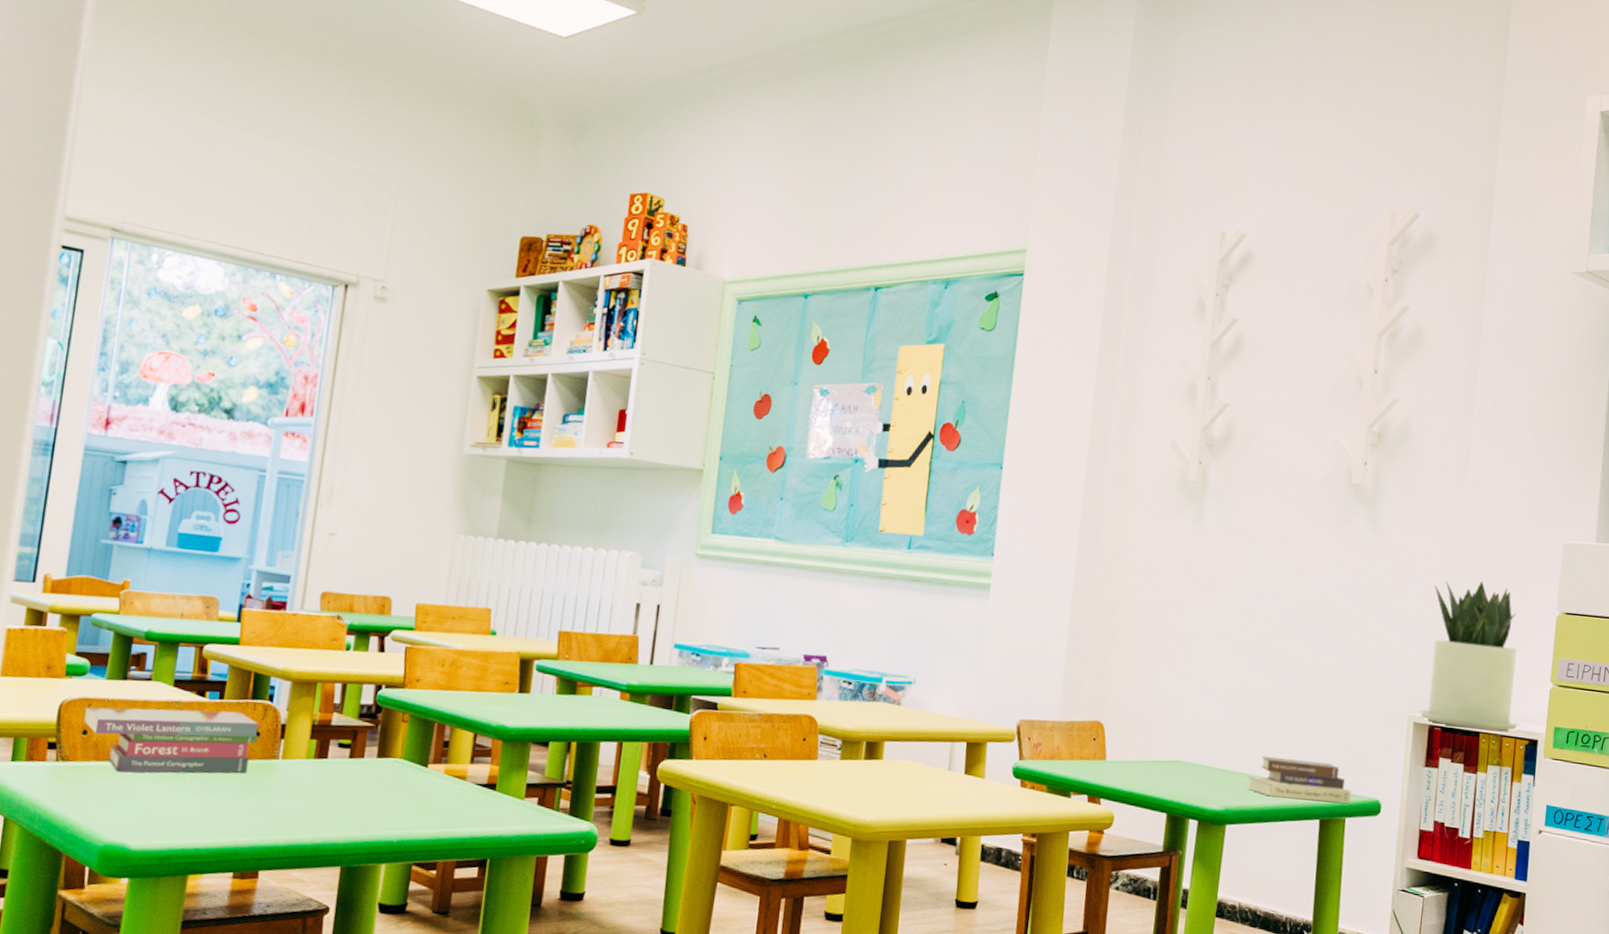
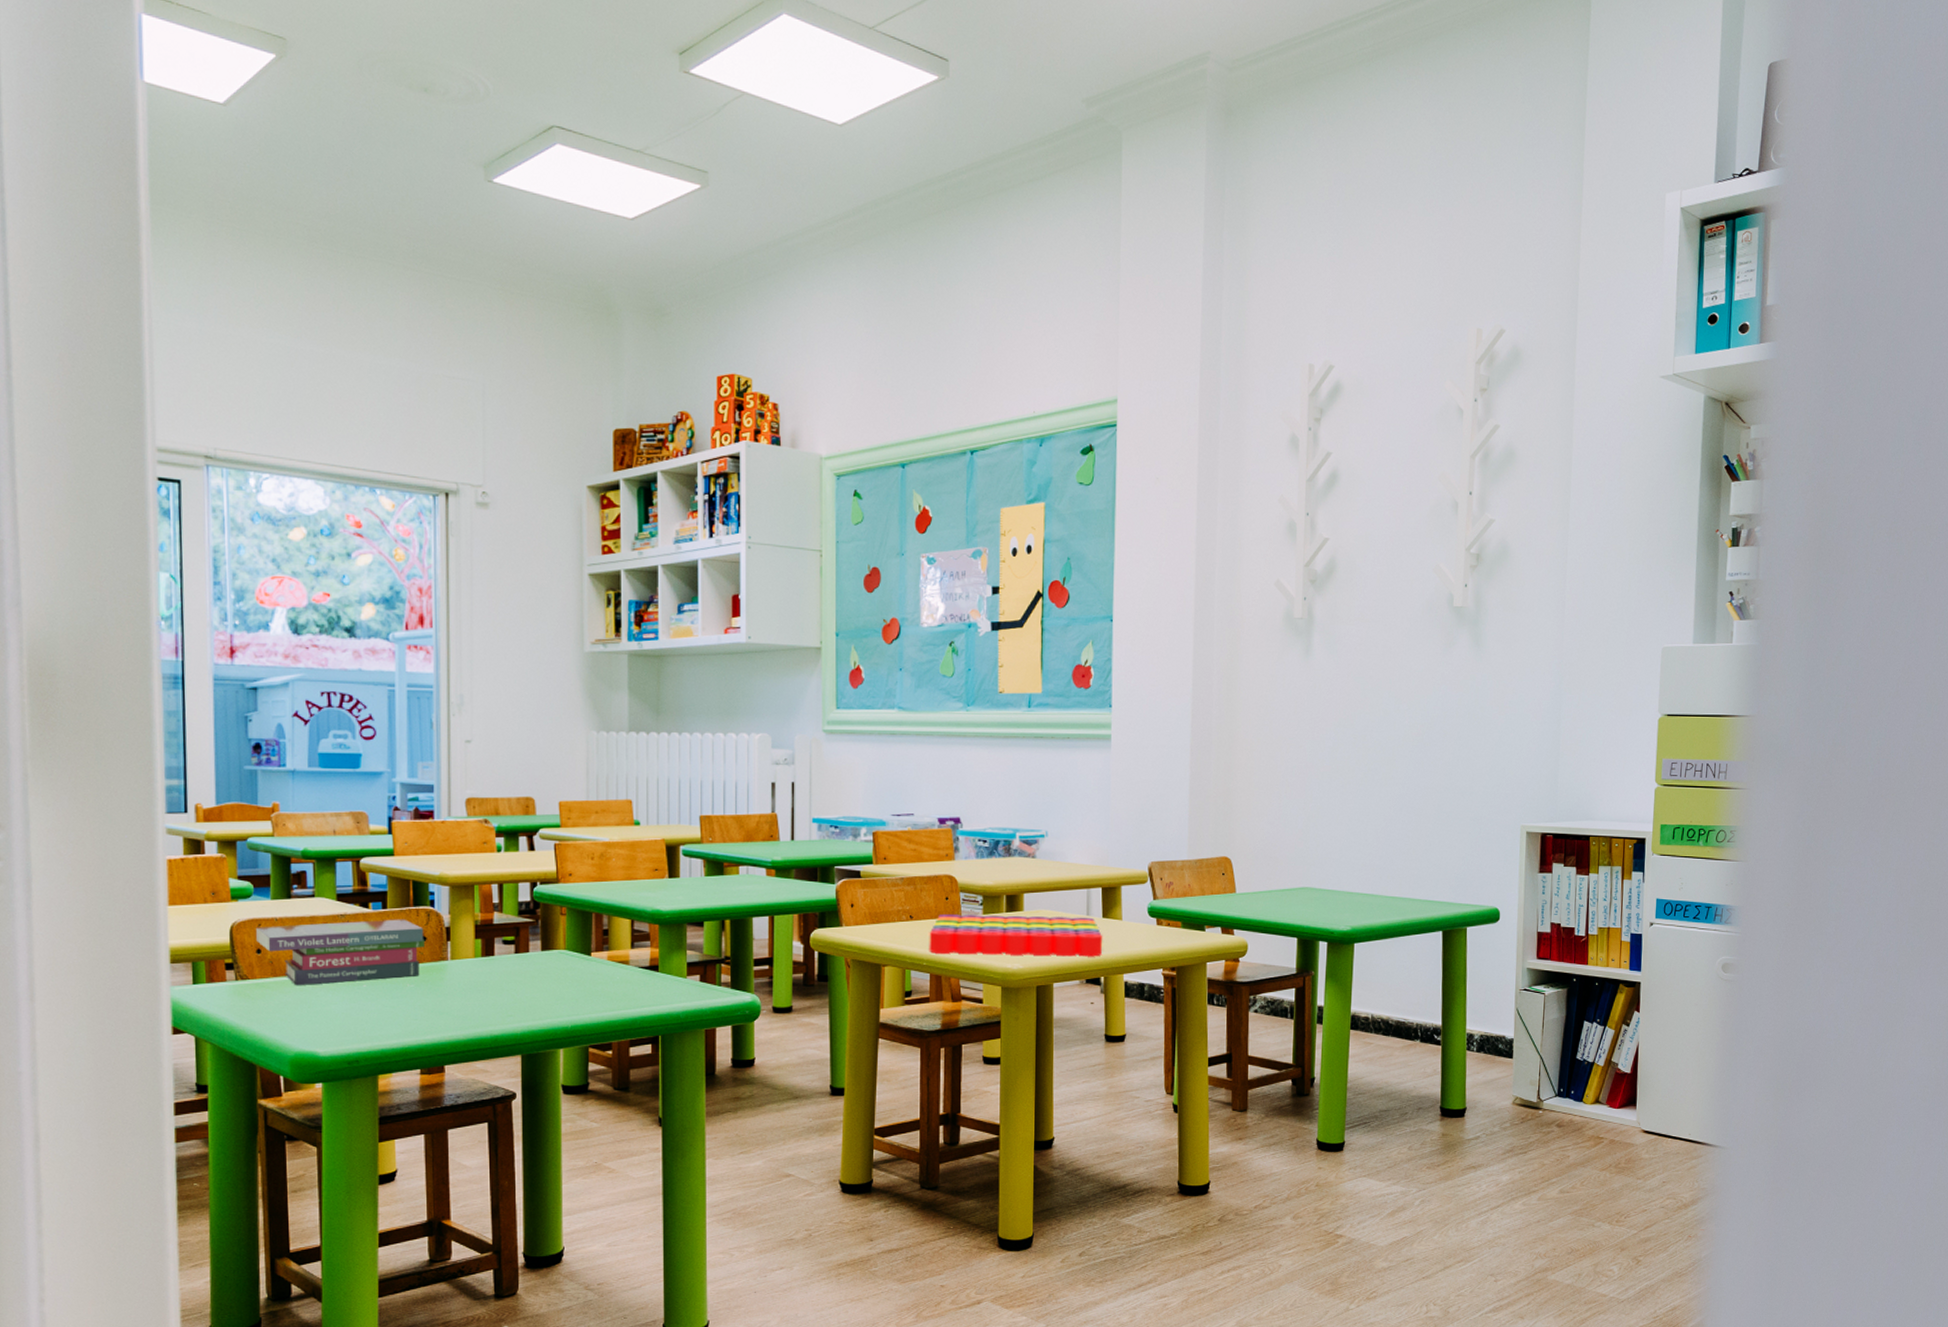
toy blocks: none [780,756,962,814] -> present [929,914,1102,956]
books: present [1247,755,1351,804] -> none [1372,875,1471,914]
planter: present [1418,582,1519,732] -> none [1530,691,1627,833]

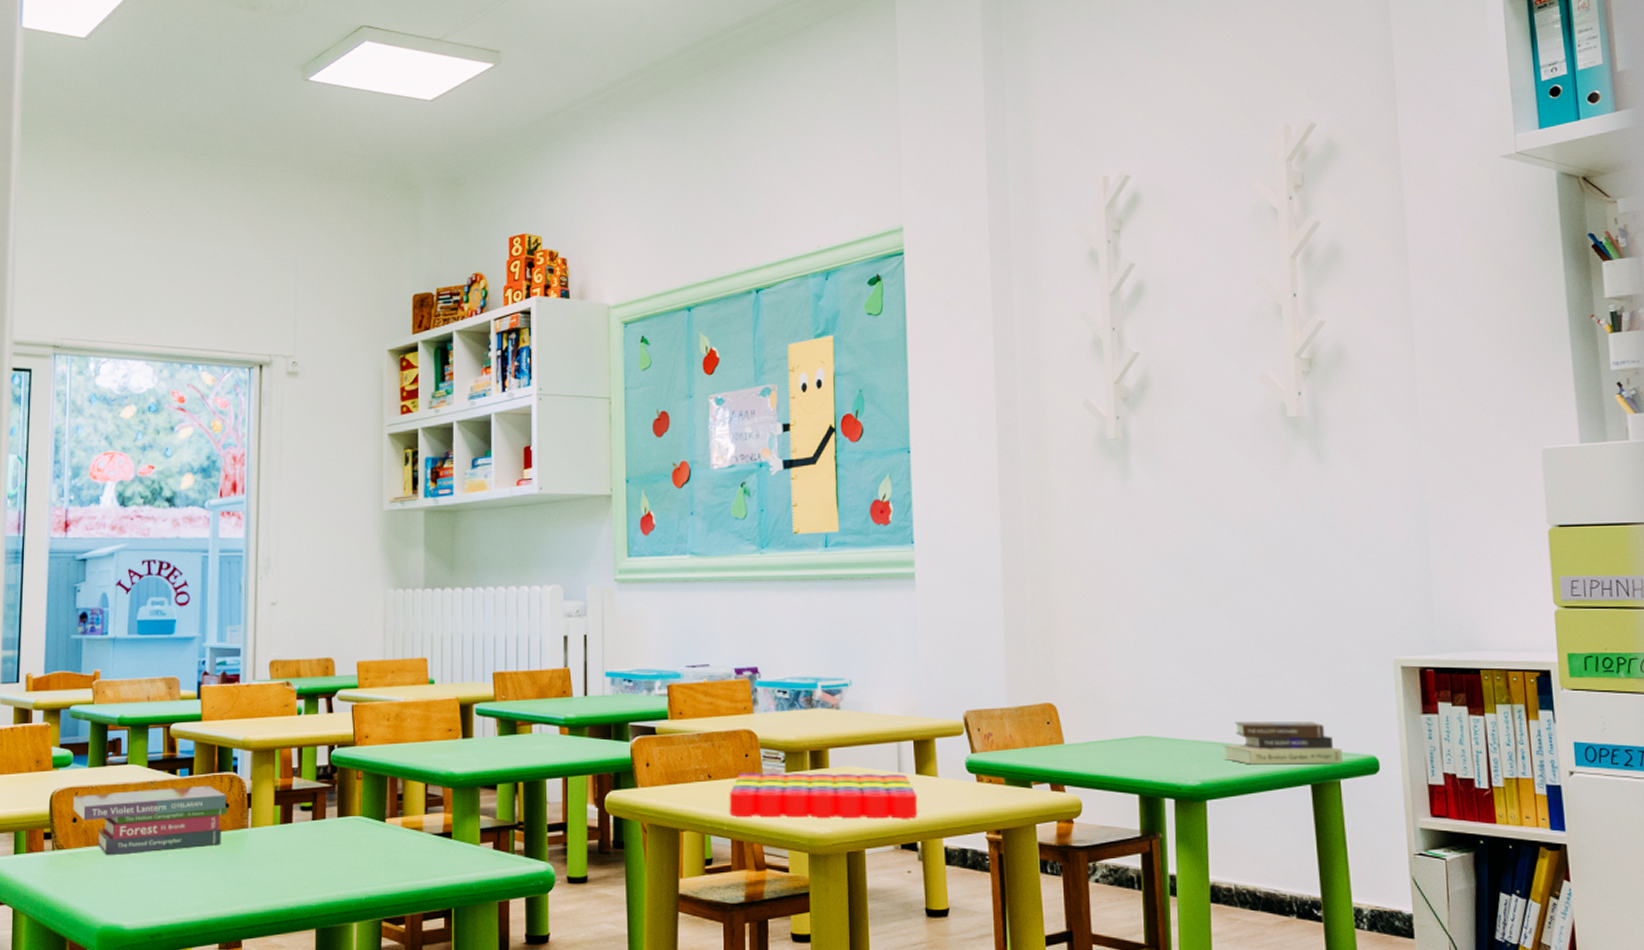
books: none [1372,875,1471,914] -> present [1223,721,1342,765]

